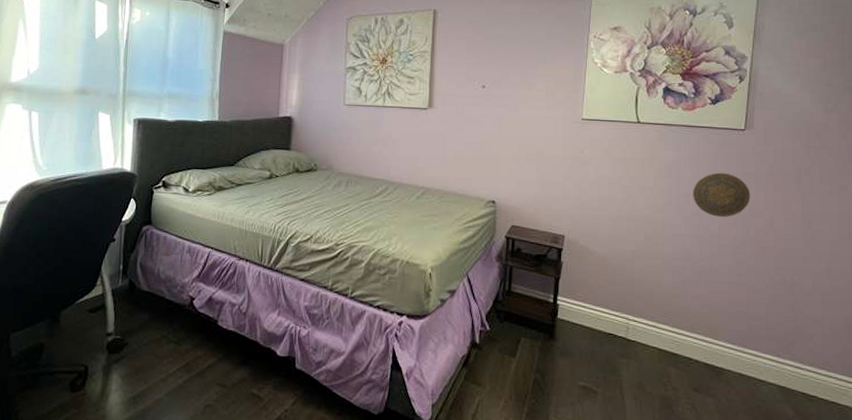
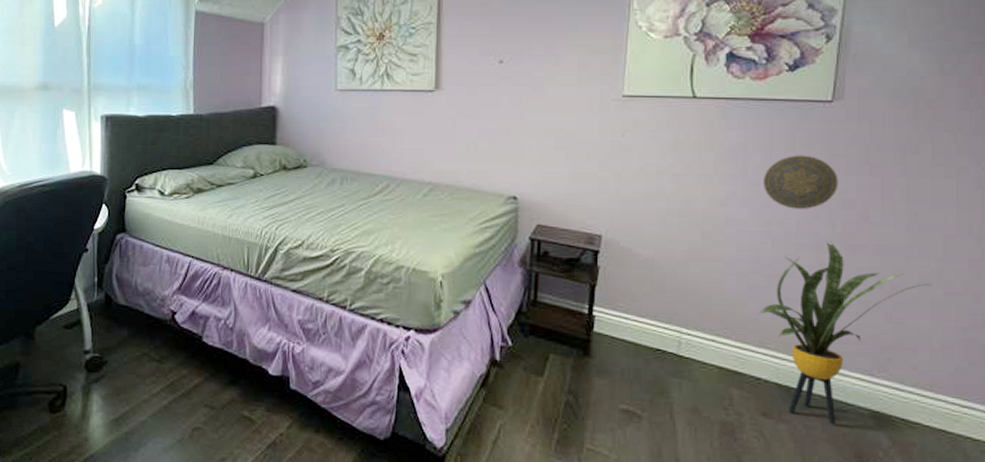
house plant: none [689,244,823,398] -> present [758,242,932,425]

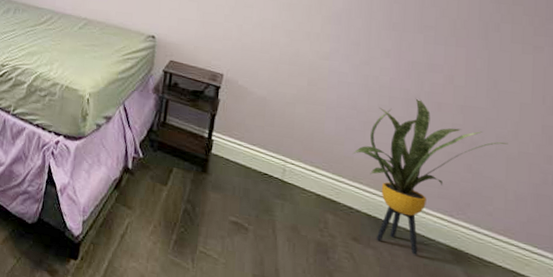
decorative plate: present [763,155,839,209] -> none [363,23,428,69]

